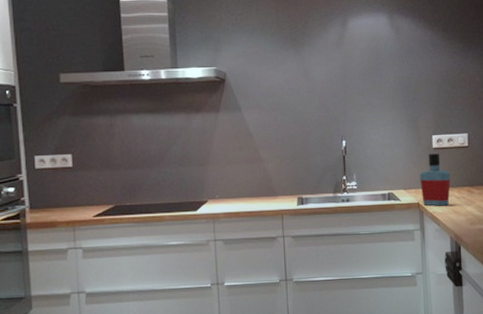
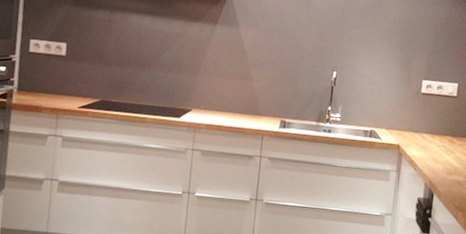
bottle: present [420,153,451,206] -> none [403,98,435,152]

